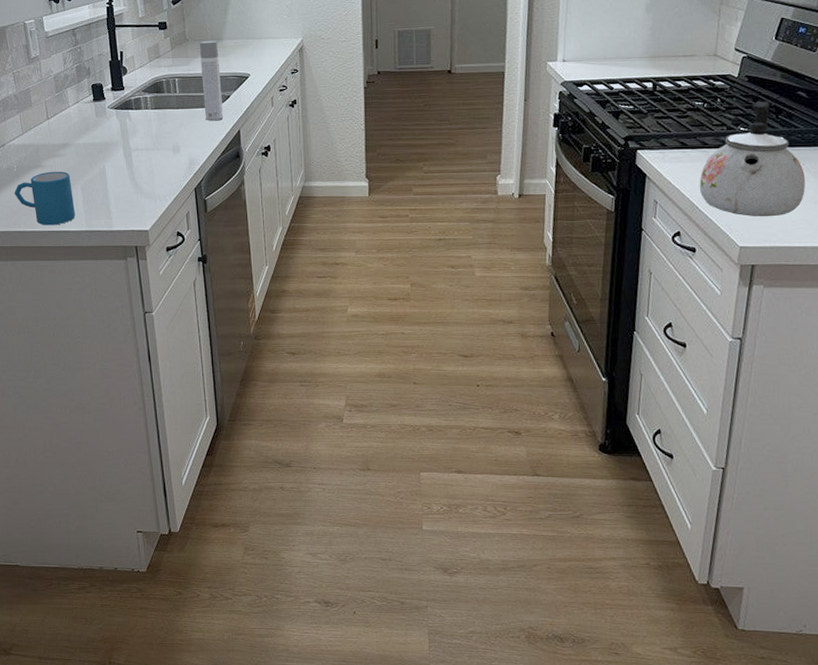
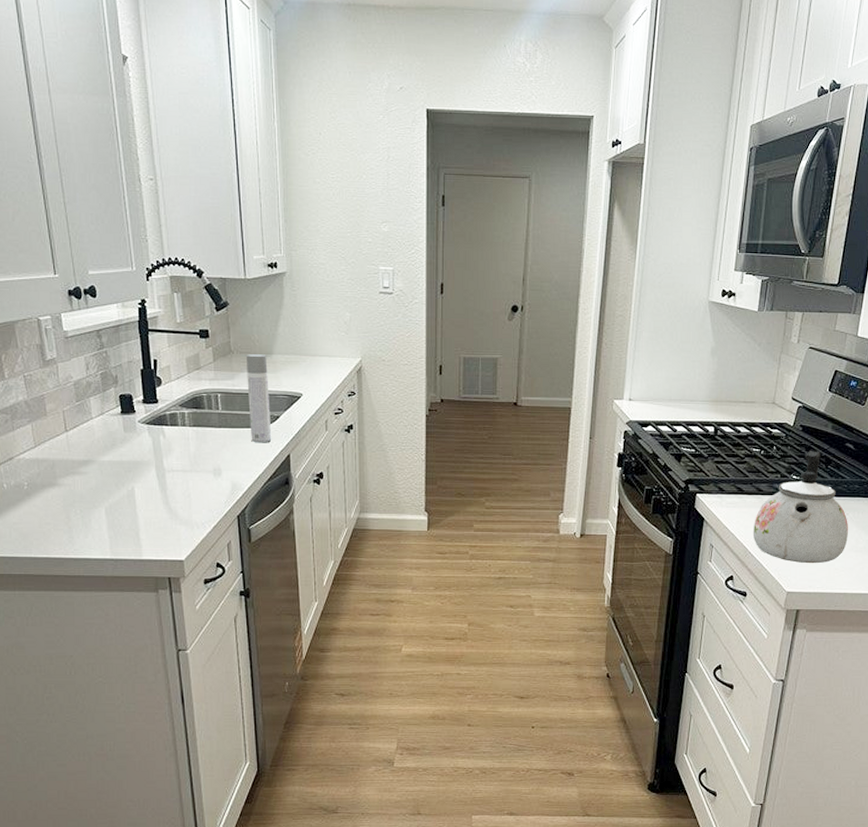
mug: present [14,171,76,226] -> none [24,491,99,552]

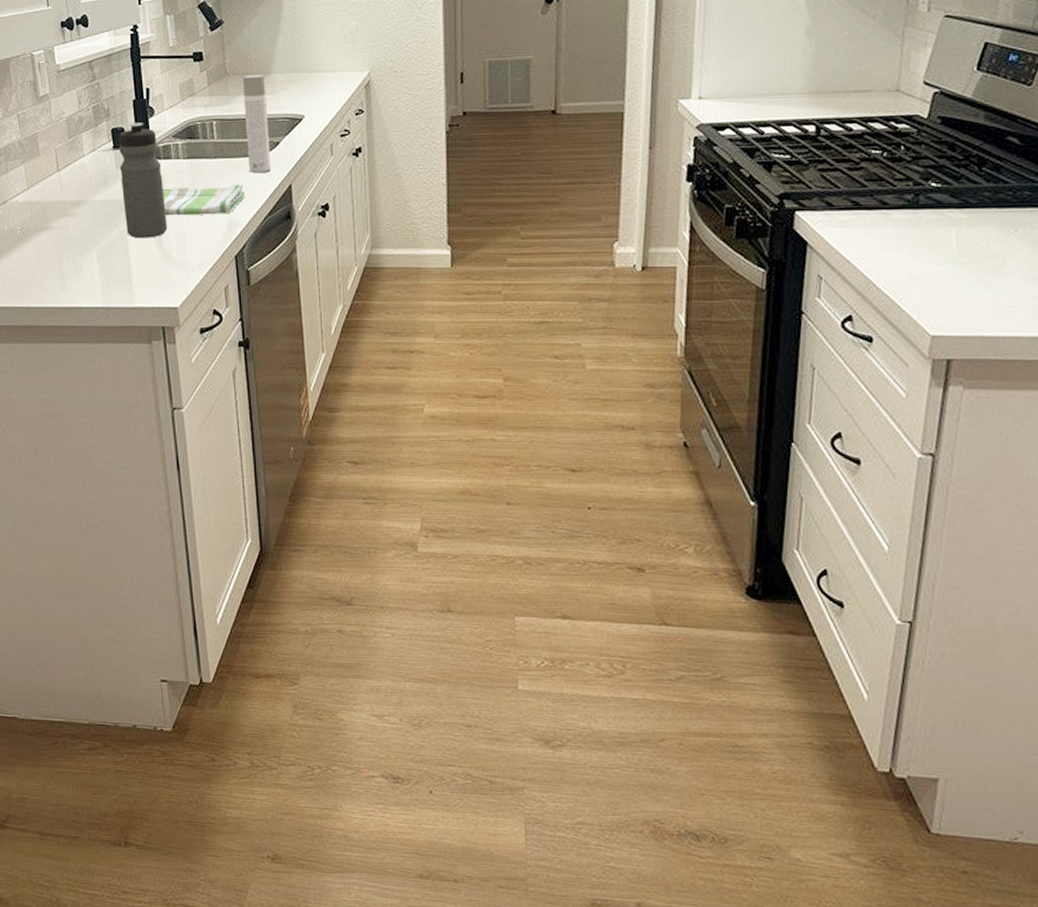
water bottle: none [127,391,174,497] -> present [119,122,167,239]
dish towel: none [170,452,248,478] -> present [163,184,245,216]
kettle: present [752,450,848,564] -> none [877,148,1018,298]

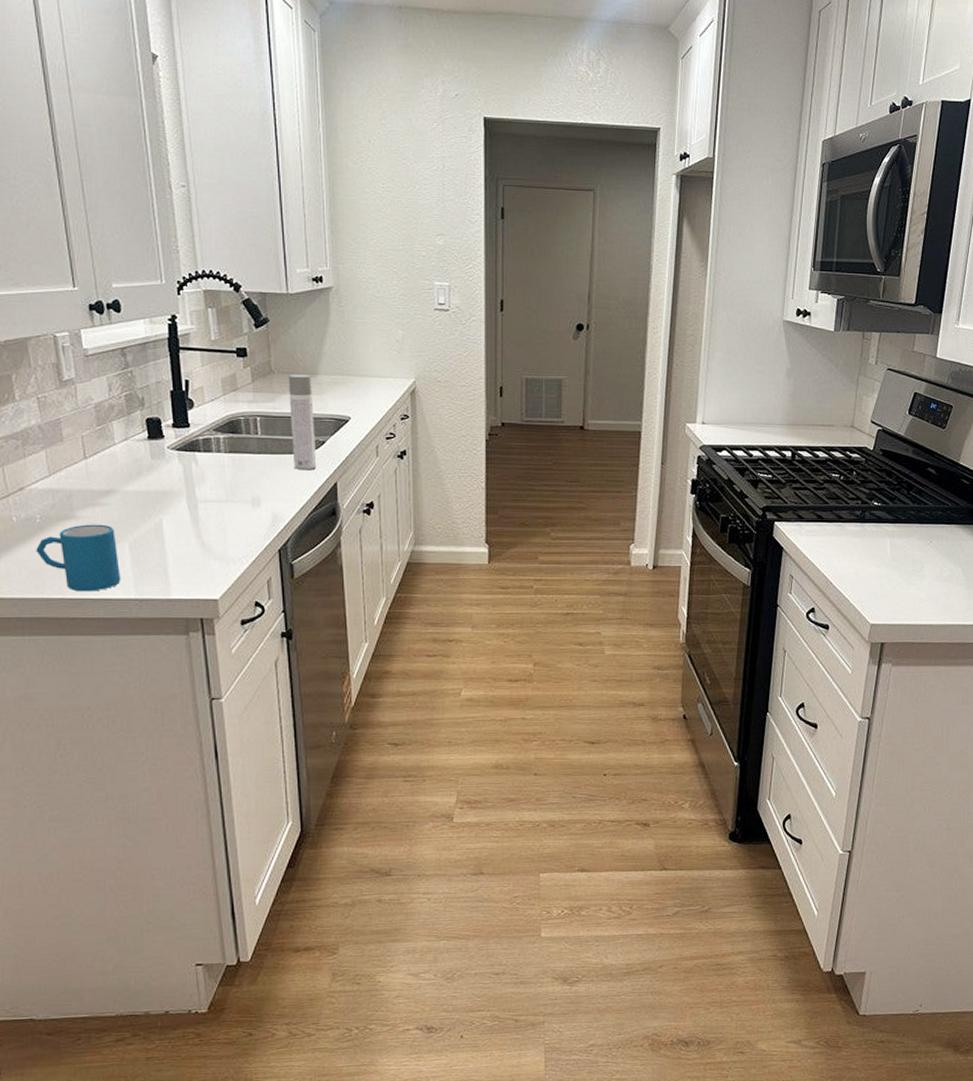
mug: none [17,234,90,301] -> present [36,524,121,592]
water bottle: present [119,122,167,239] -> none [154,414,207,530]
dish towel: present [163,184,245,216] -> none [203,480,290,509]

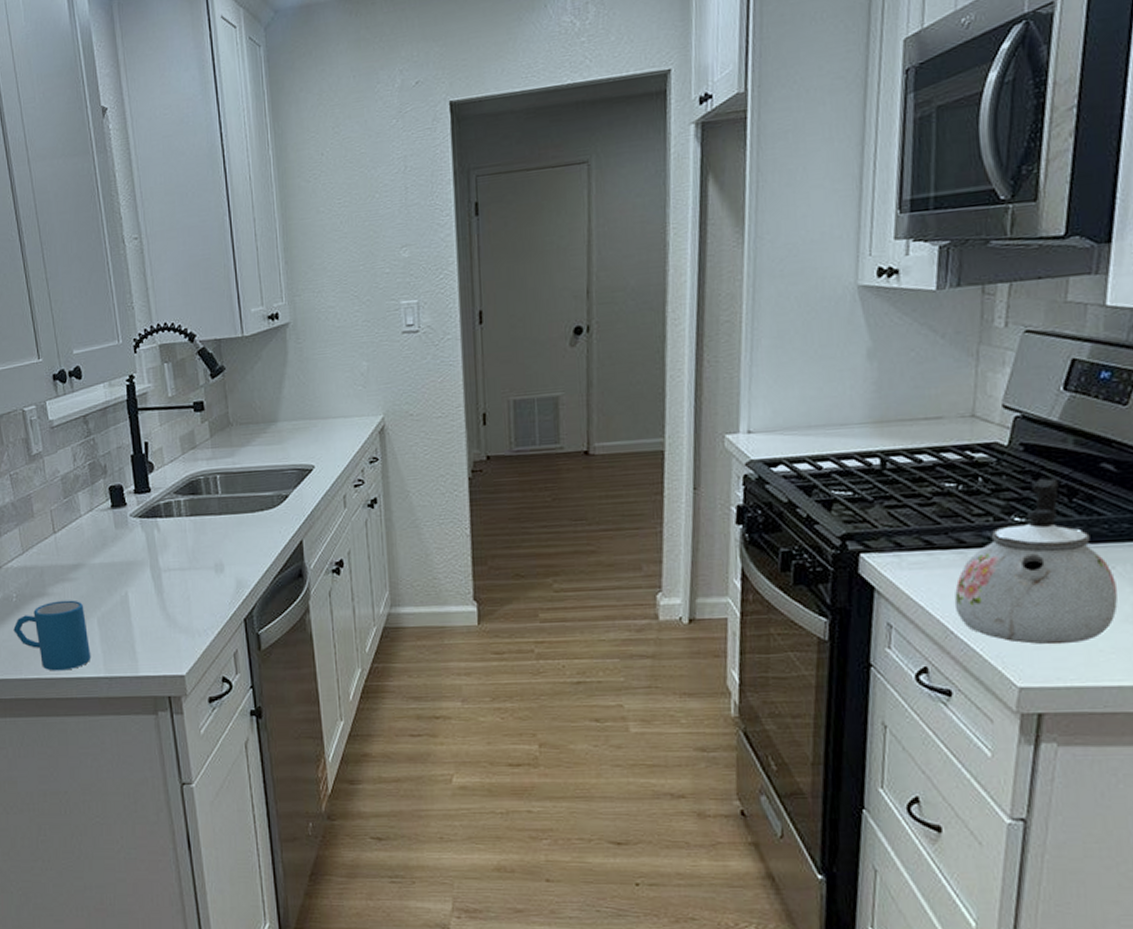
spray bottle: present [289,374,317,471] -> none [248,423,281,530]
kettle: none [834,475,932,594] -> present [954,477,1118,645]

